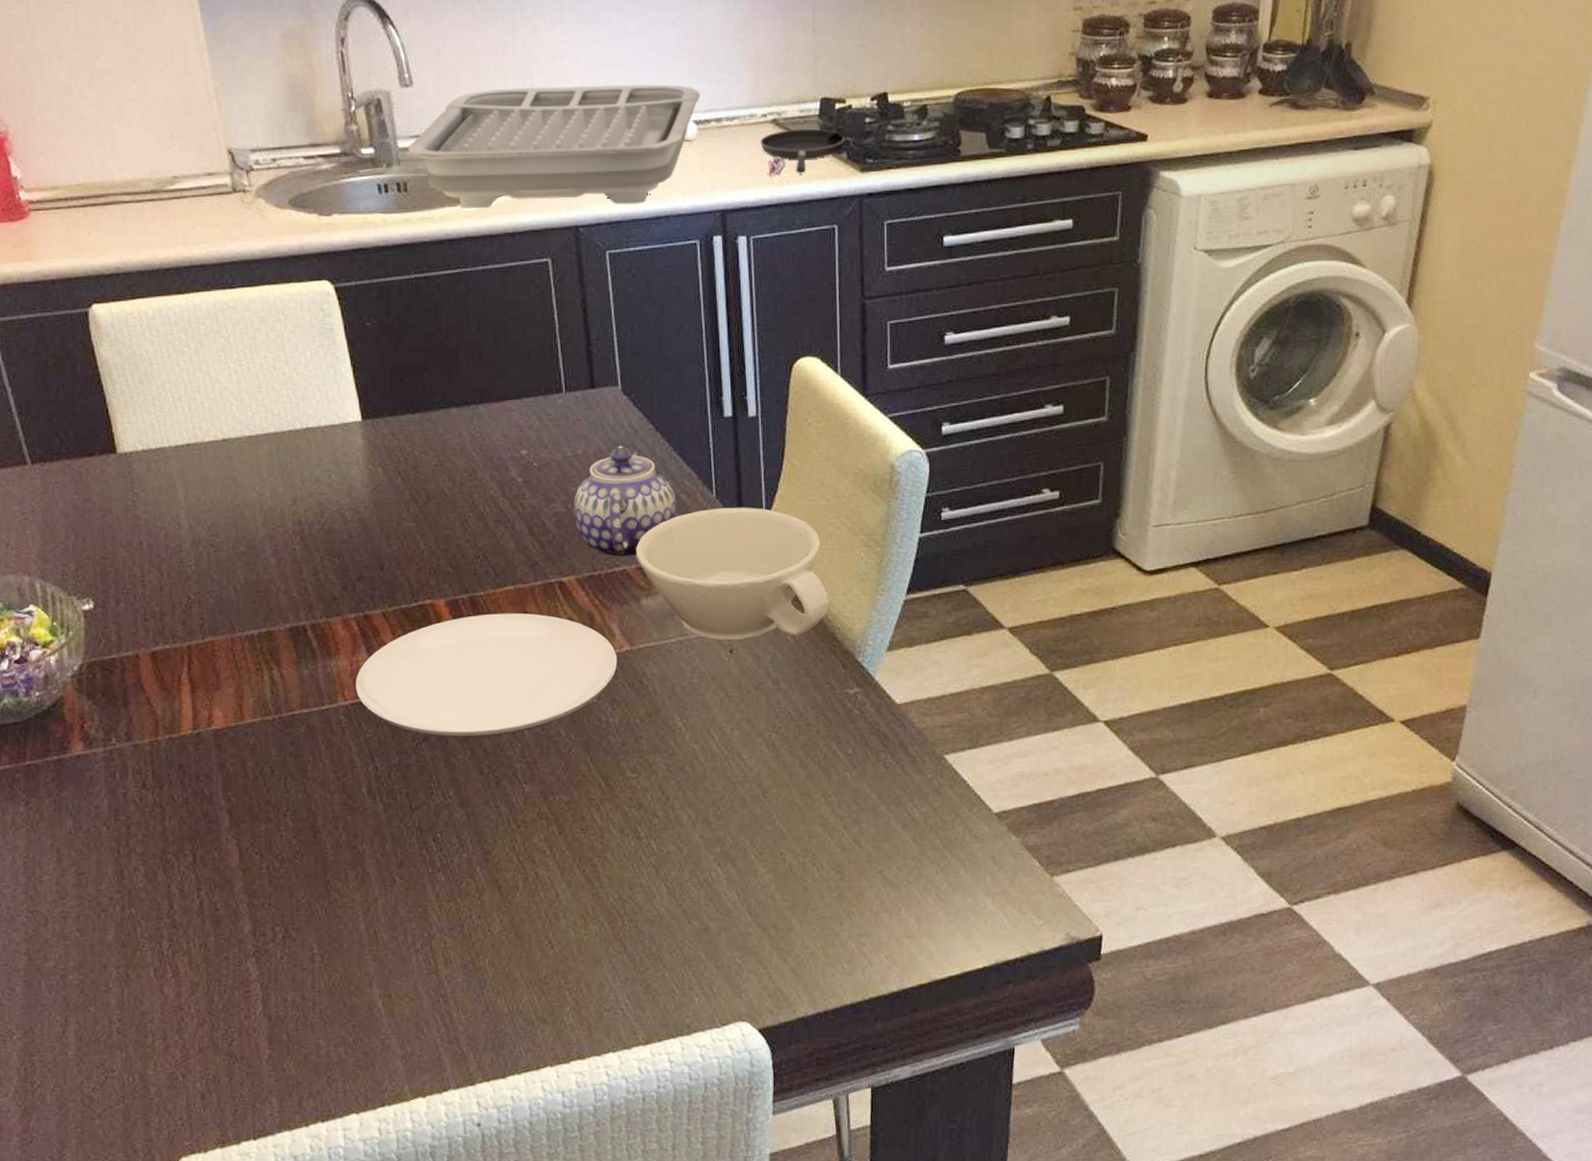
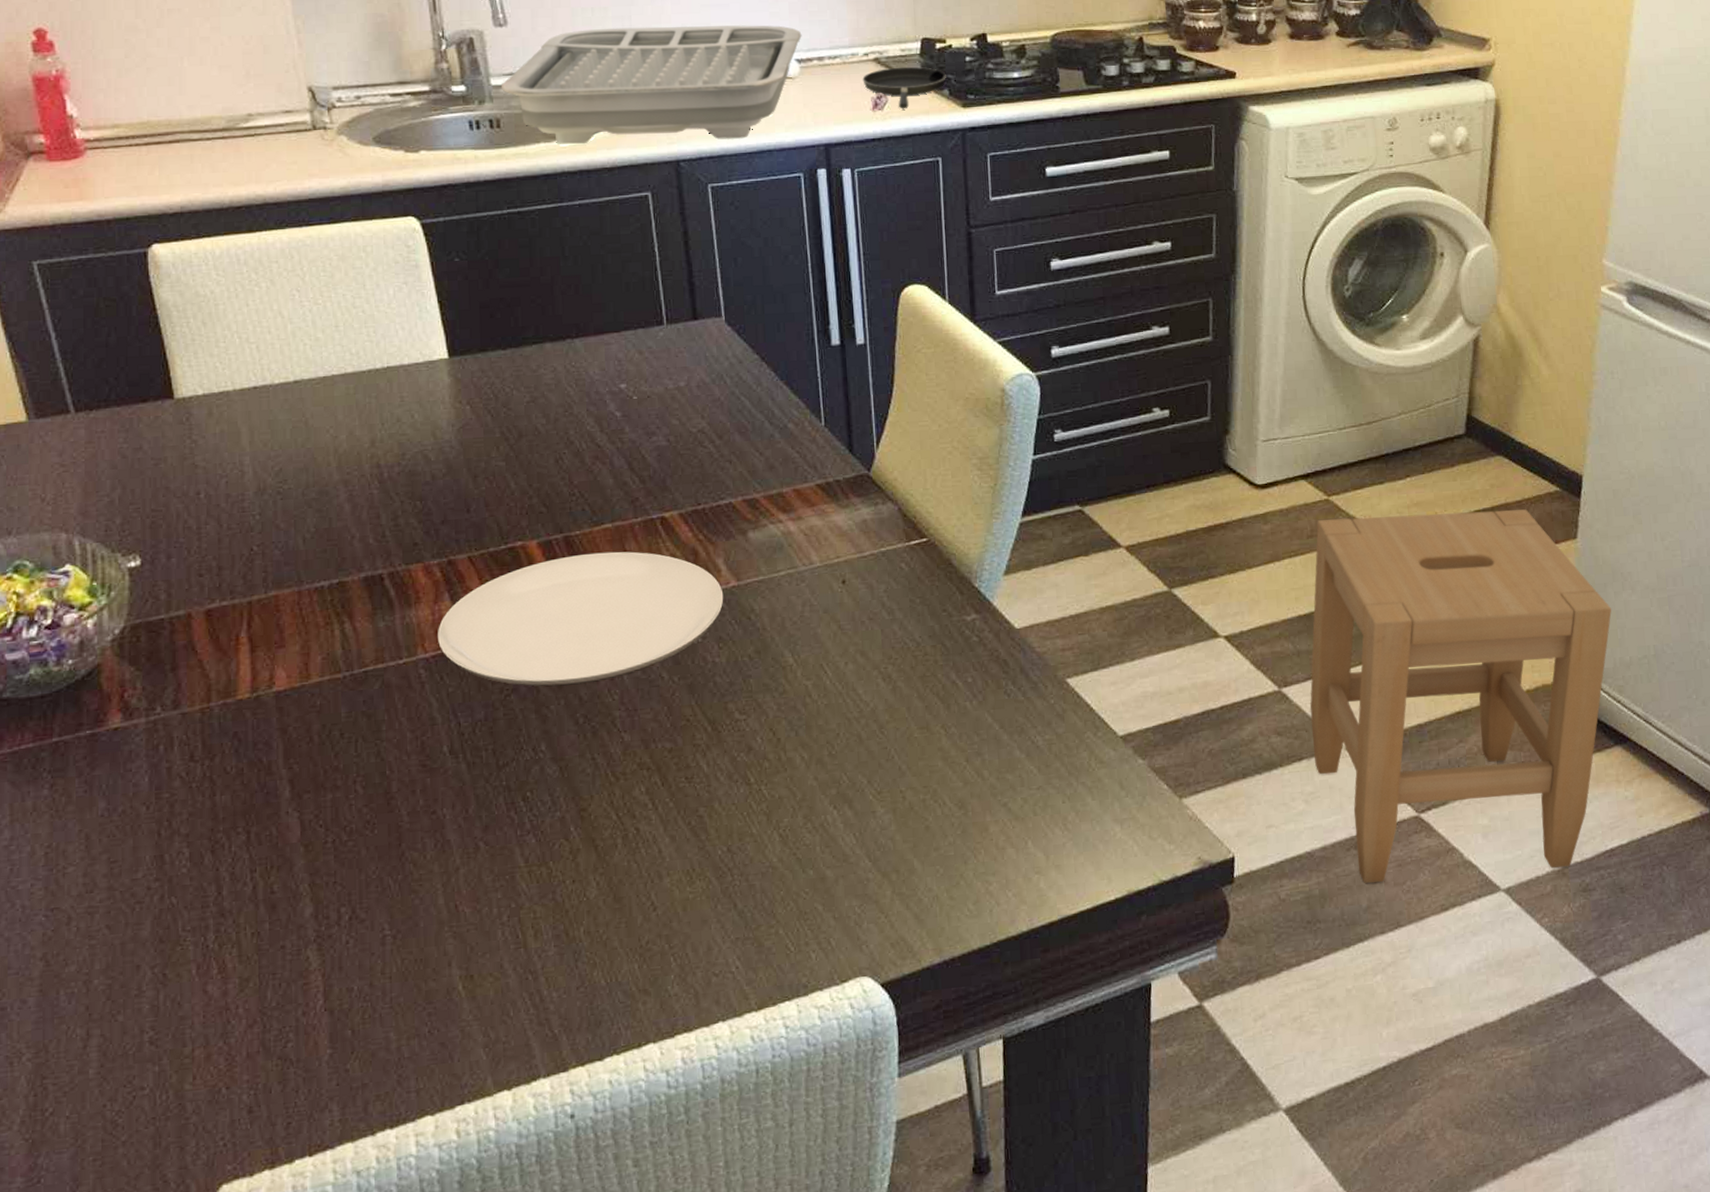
teapot: present [572,445,678,557] -> none [675,376,786,490]
cup: present [635,507,830,640] -> none [741,434,944,571]
stool: none [1186,606,1511,969] -> present [1310,509,1612,883]

